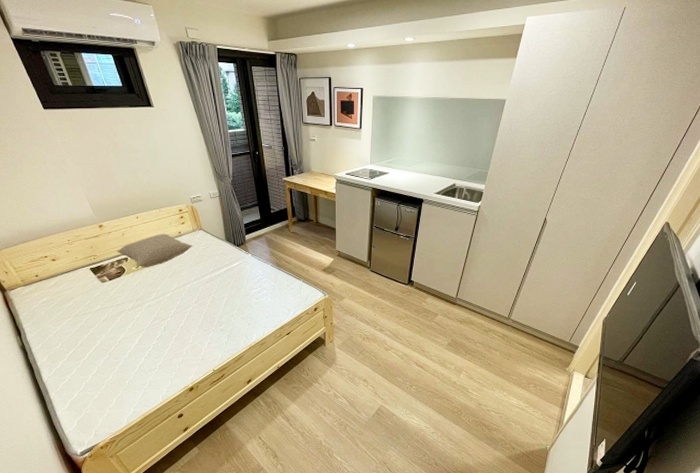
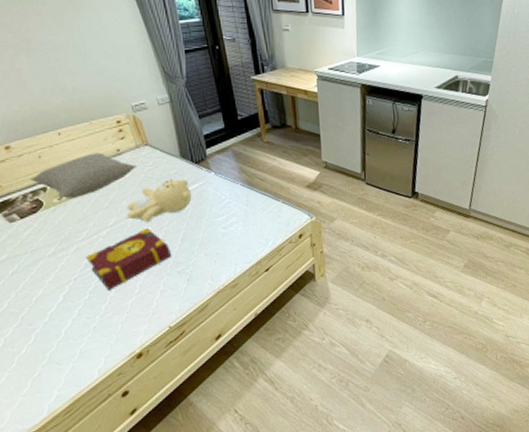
book: none [154,293,217,339] -> present [84,227,172,290]
teddy bear: none [184,257,233,290] -> present [126,178,192,223]

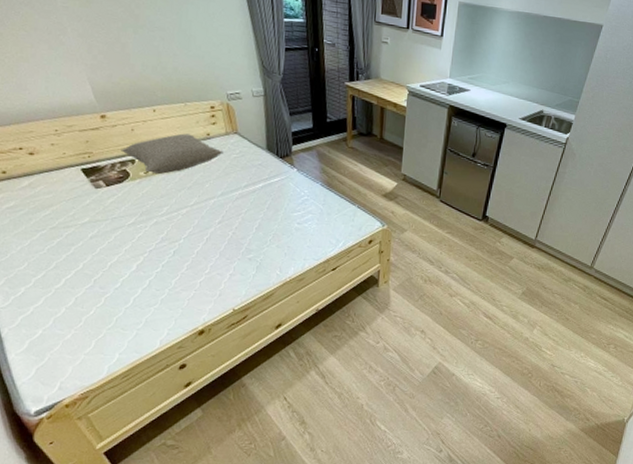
book: present [84,227,172,290] -> none [162,212,246,266]
teddy bear: present [126,178,192,223] -> none [207,168,273,208]

